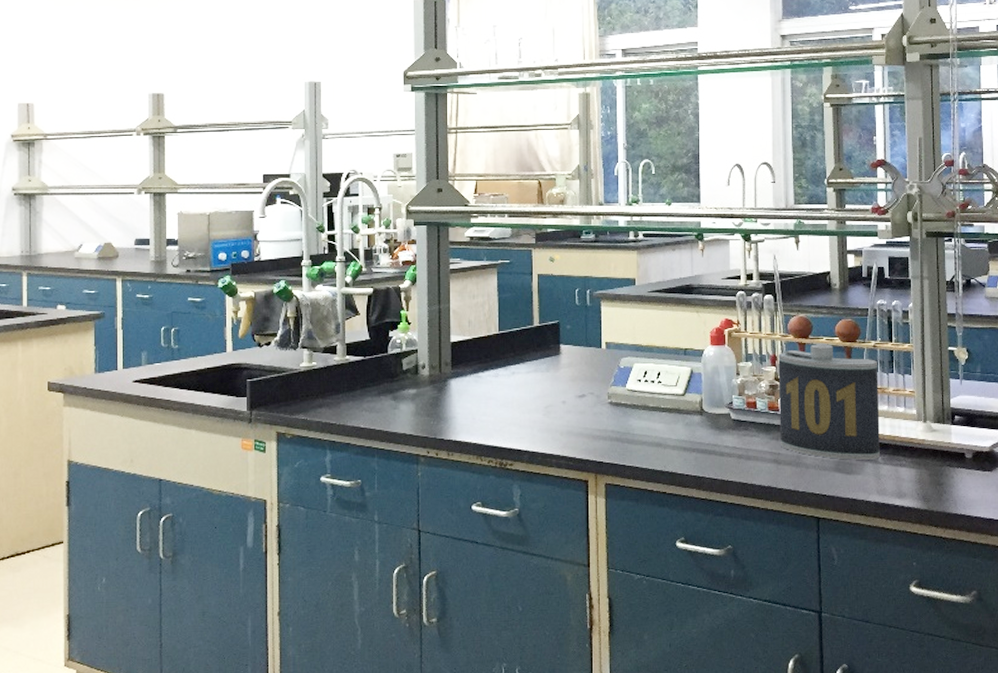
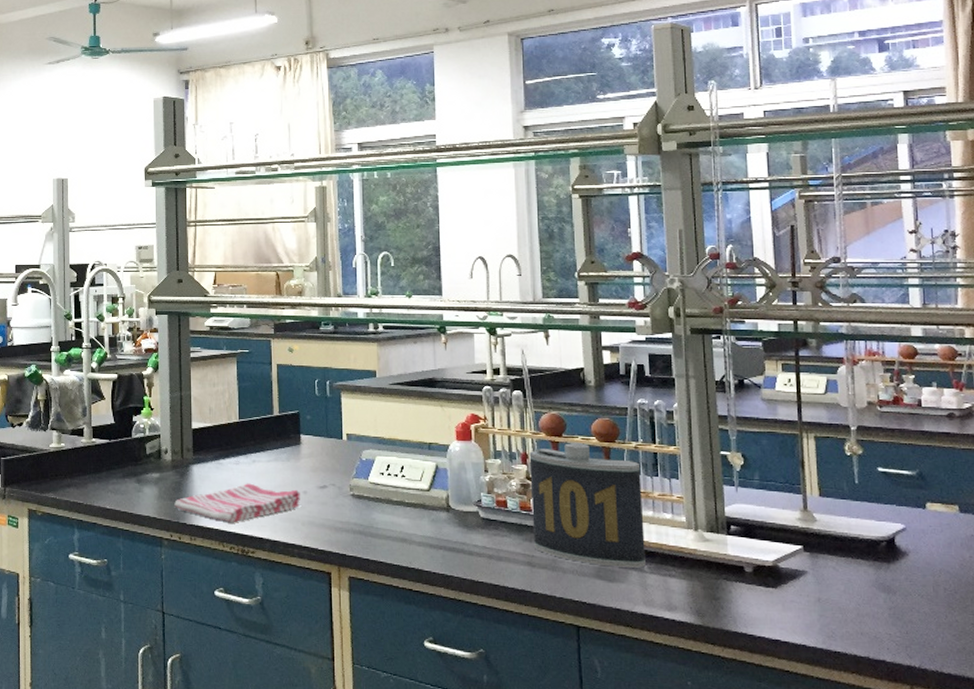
dish towel: none [432,395,559,436] -> present [174,483,300,523]

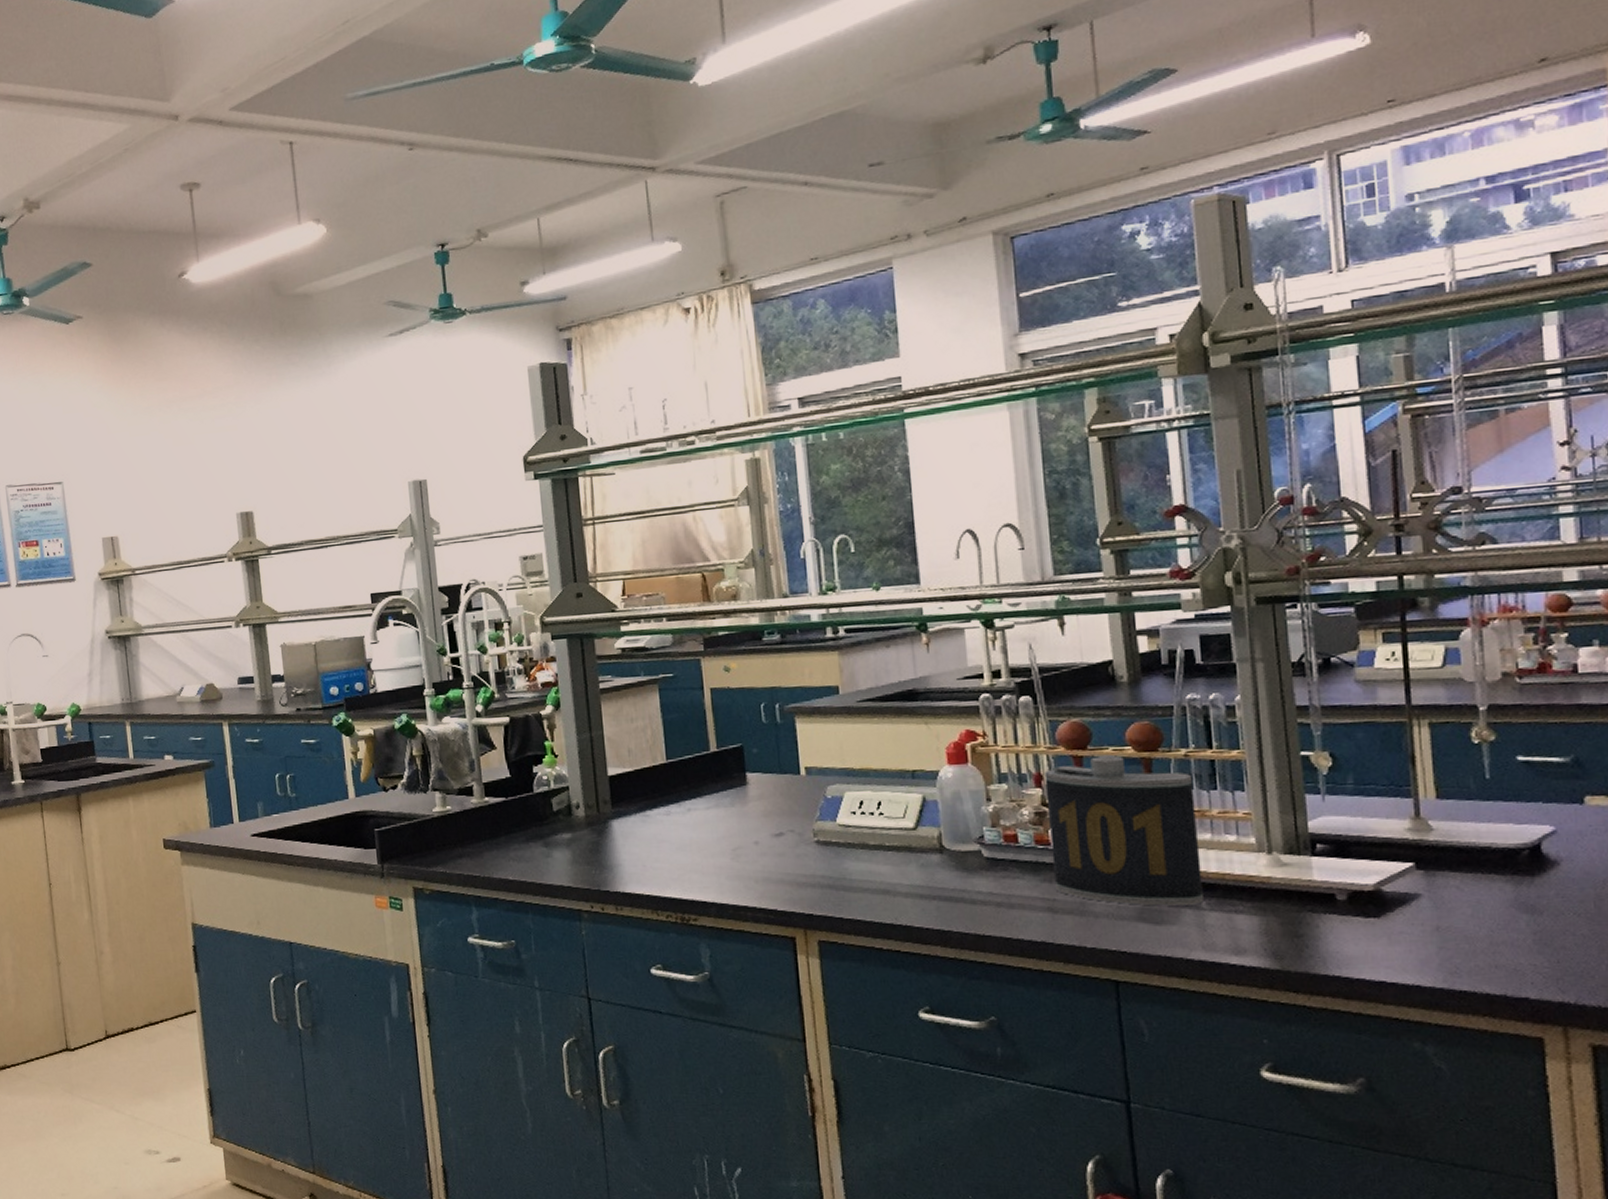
dish towel: present [174,483,300,523] -> none [593,837,751,887]

